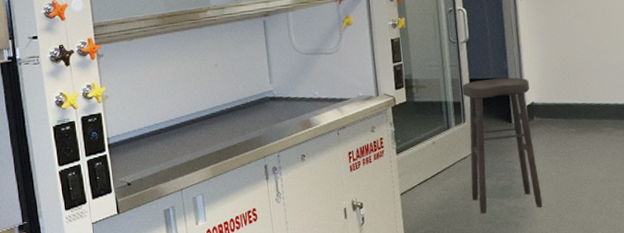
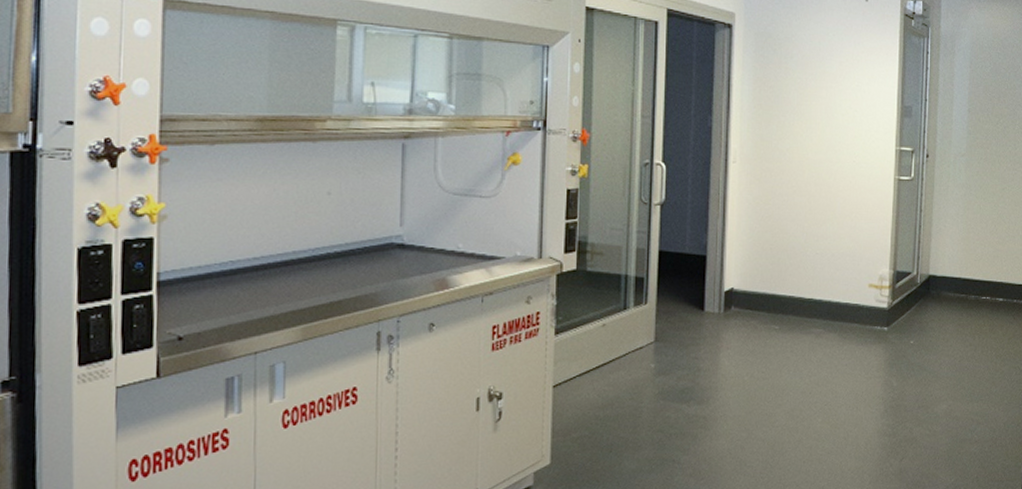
stool: present [462,77,543,214] -> none [643,254,732,420]

